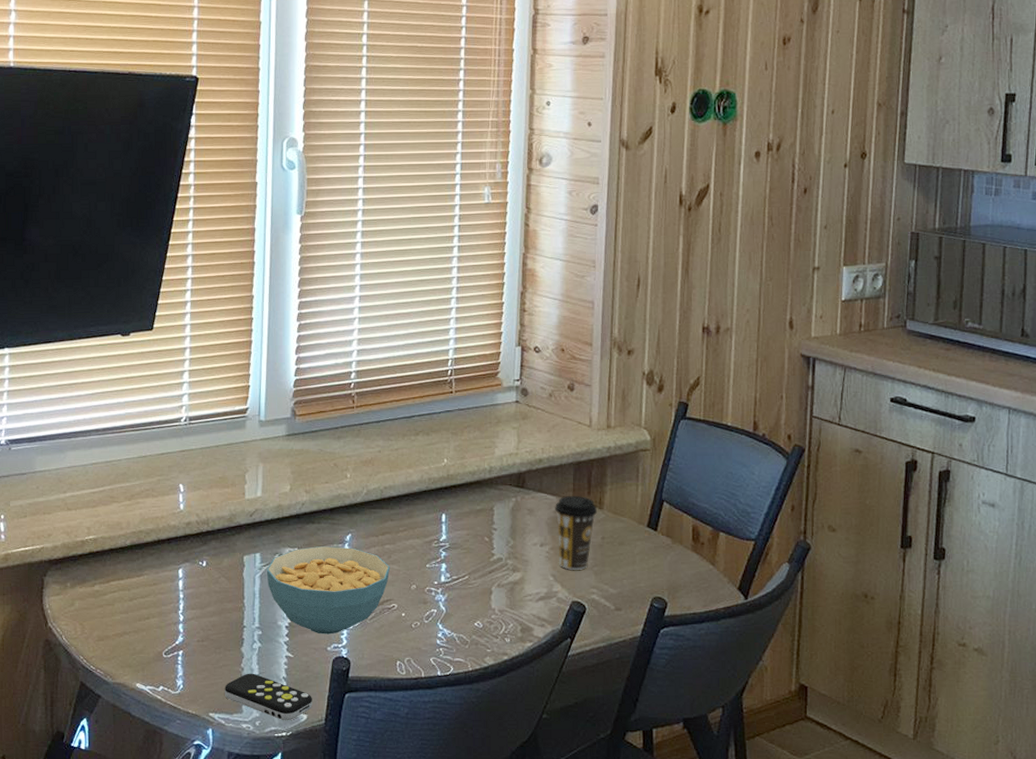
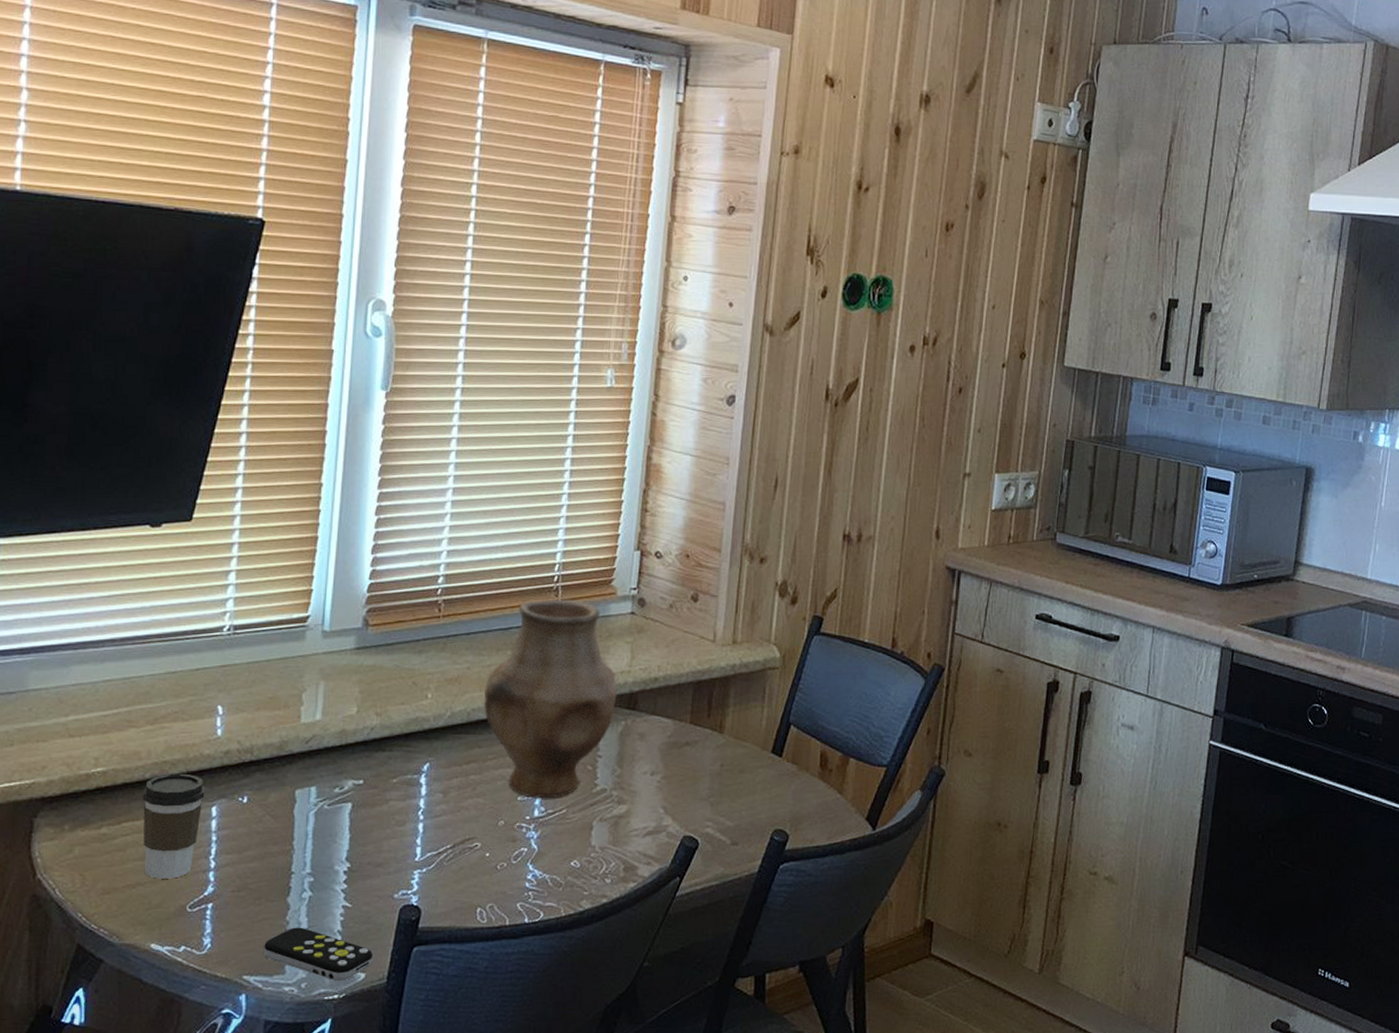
coffee cup: none [124,541,173,629] -> present [142,773,205,879]
cereal bowl: present [266,545,391,635] -> none [323,777,475,880]
vase: none [394,390,507,565] -> present [484,599,617,798]
coffee cup: present [555,495,597,570] -> none [669,718,717,801]

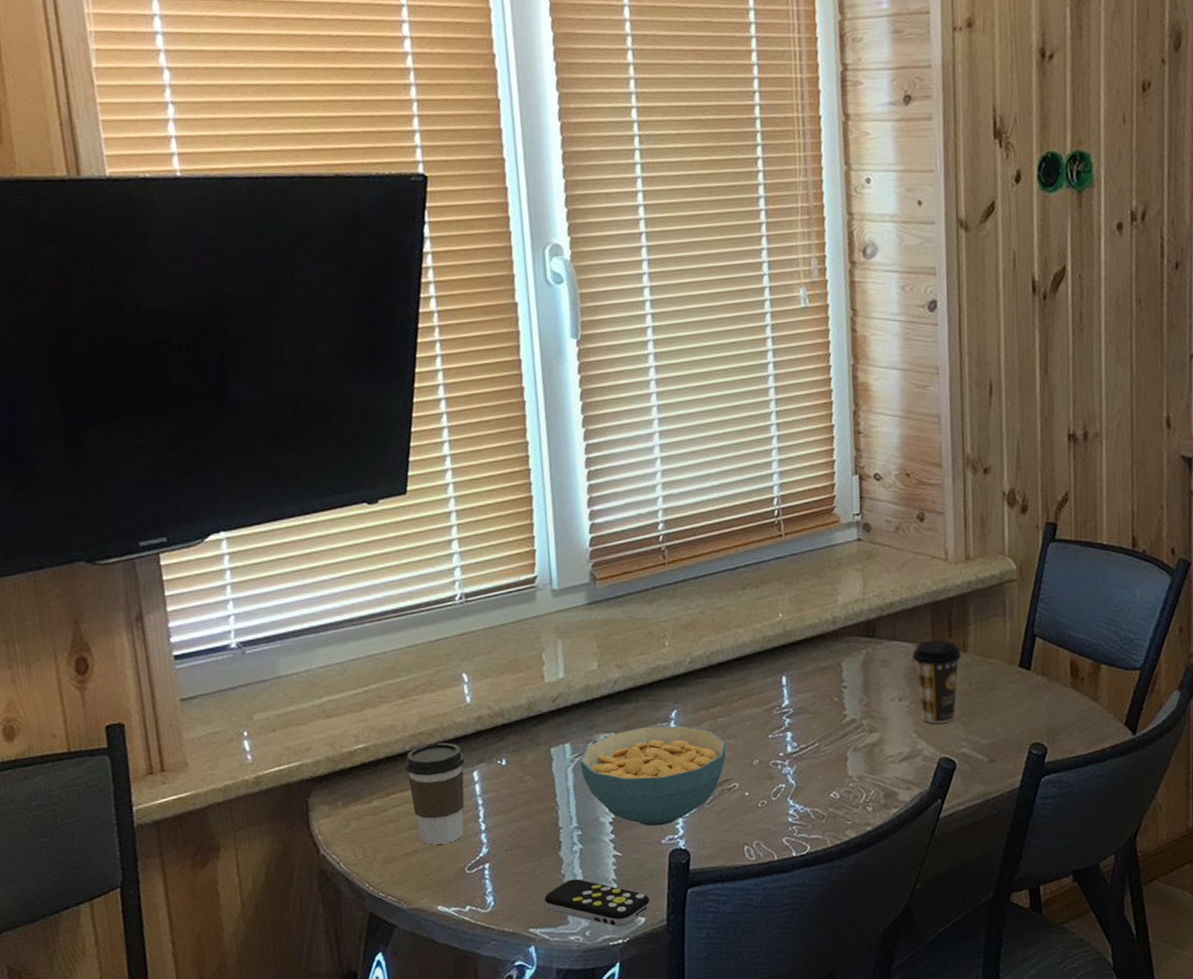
cereal bowl: none [323,777,475,880] -> present [579,725,727,827]
vase: present [484,599,617,798] -> none [720,532,854,734]
coffee cup: none [669,718,717,801] -> present [912,639,961,724]

